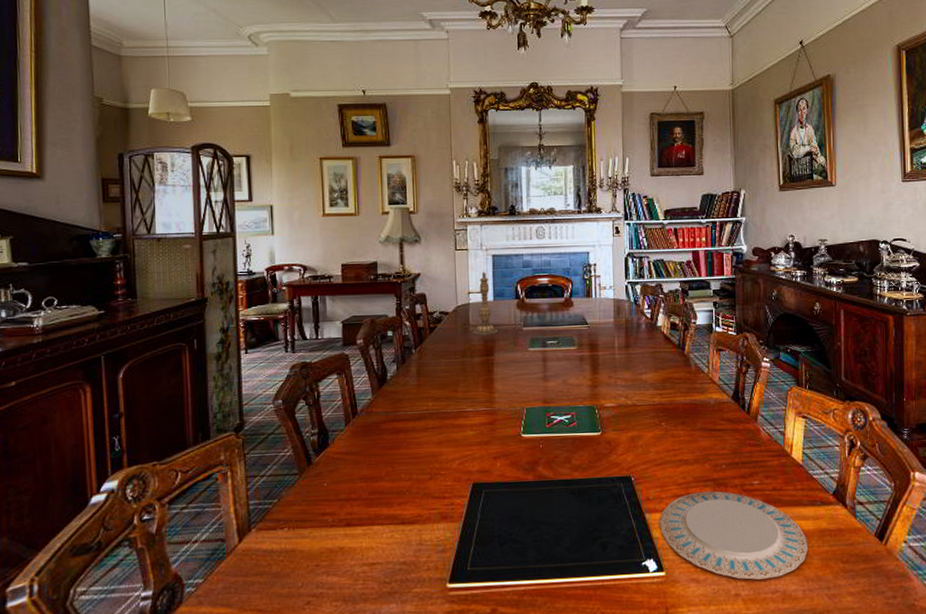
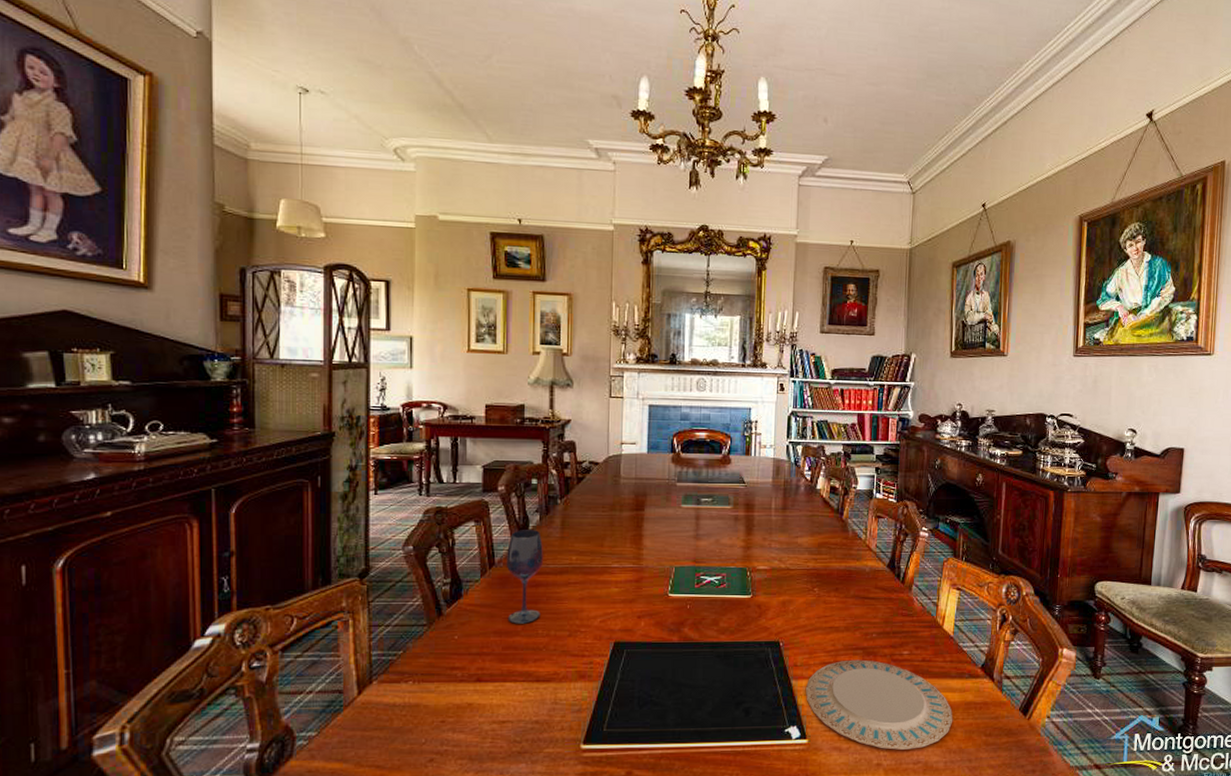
wineglass: none [367,379,403,470] -> present [506,530,544,624]
candlestick: present [472,272,498,336] -> none [623,422,651,489]

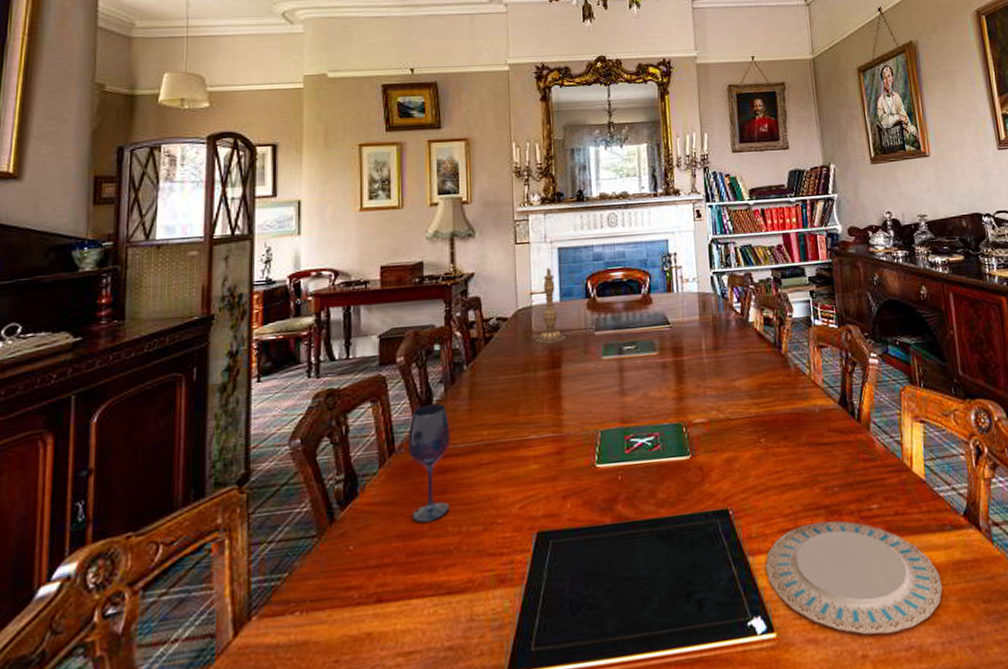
candlestick: none [623,422,651,489] -> present [535,268,566,345]

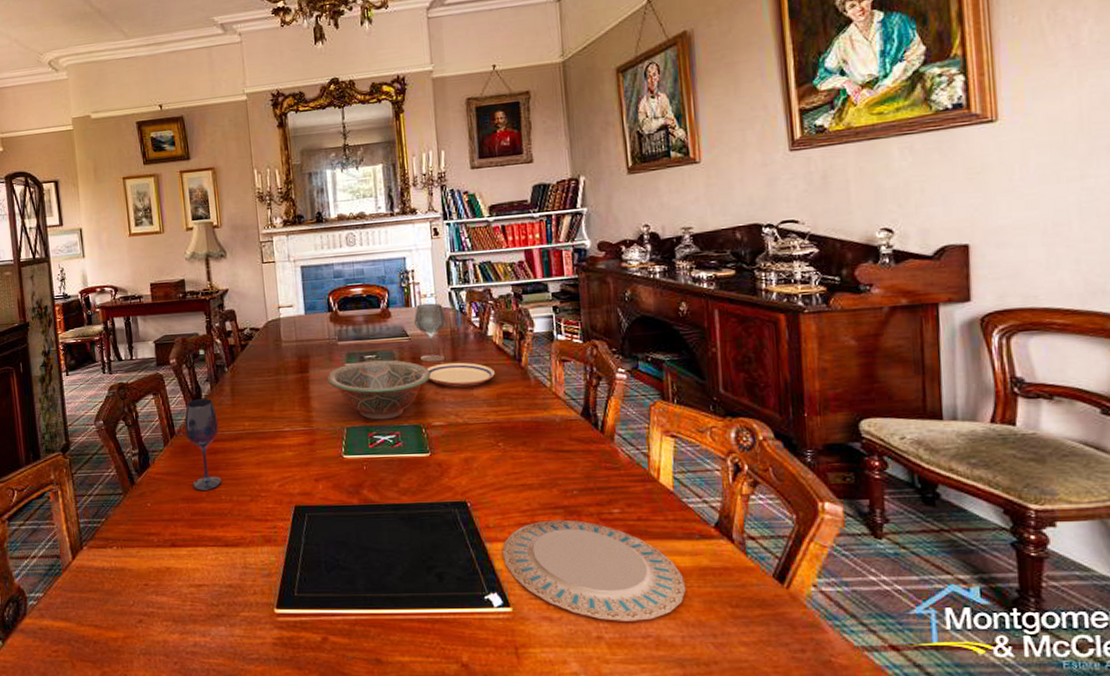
candlestick: present [535,268,566,345] -> none [284,285,312,352]
decorative bowl: none [581,351,692,421] -> present [327,360,431,420]
wine glass: none [675,287,709,354] -> present [413,303,447,364]
plate: none [689,351,756,380] -> present [427,362,495,388]

